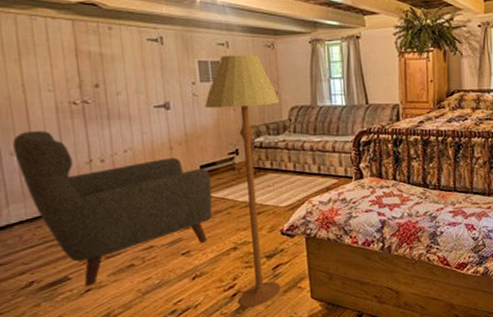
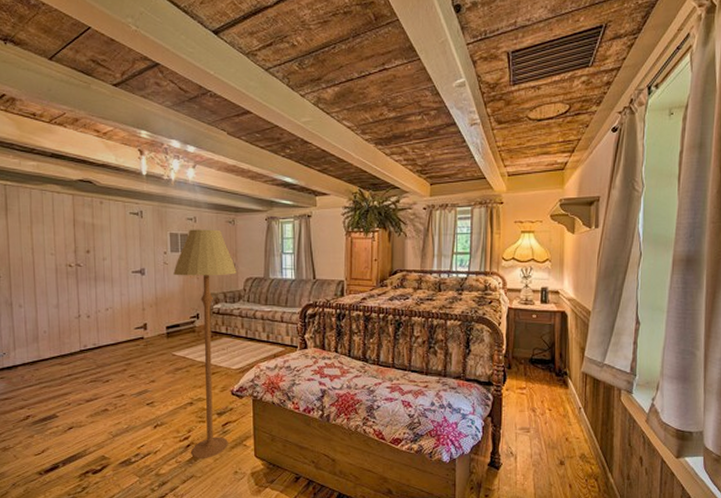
chair: present [13,131,213,286] -> none [22,288,175,424]

